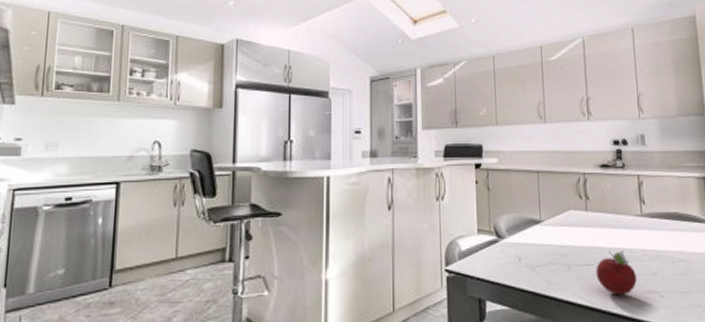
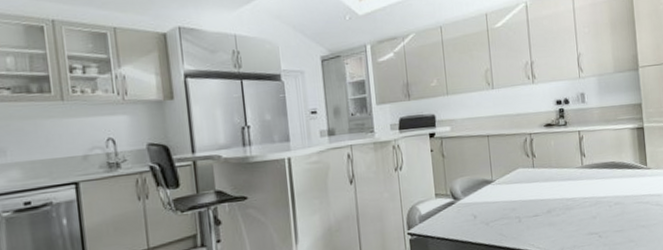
fruit: present [596,250,637,295] -> none [543,200,579,240]

